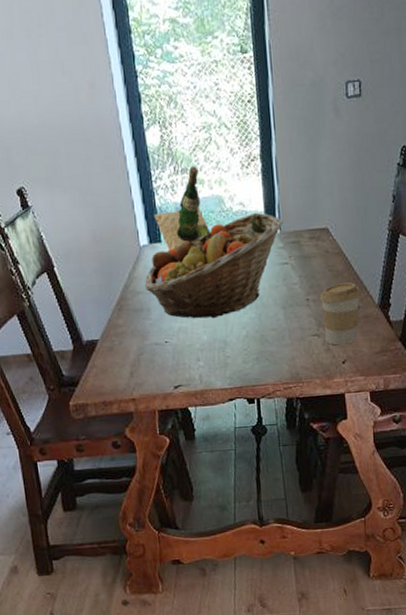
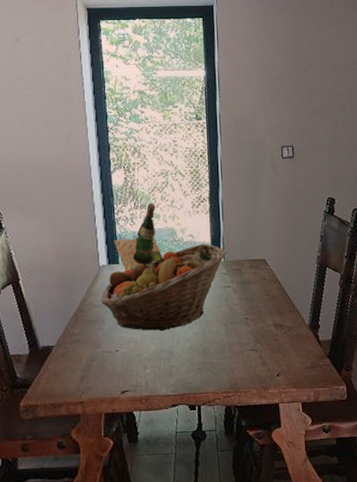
coffee cup: present [319,282,361,346] -> none [257,306,294,360]

